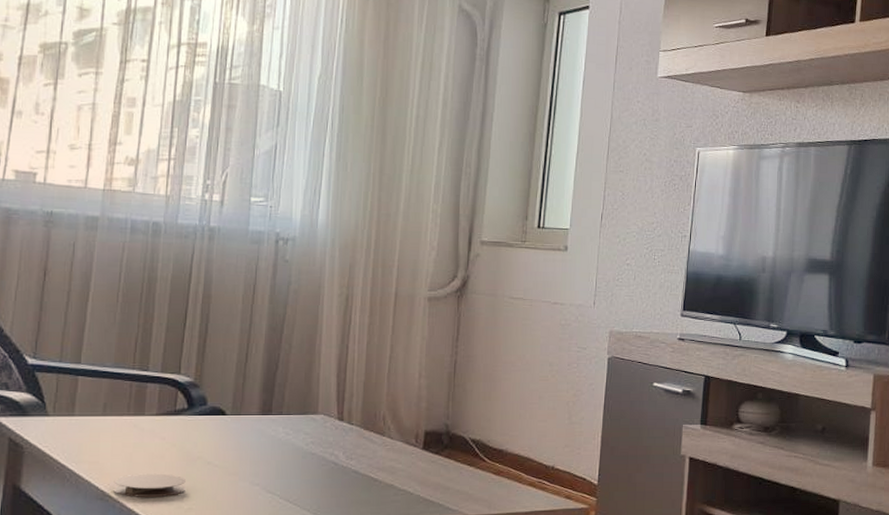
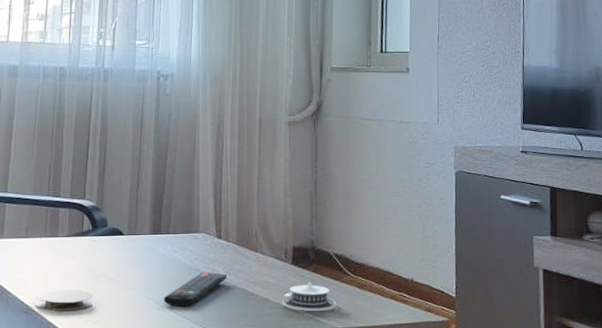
remote control: none [272,457,347,494] -> present [164,272,227,308]
architectural model: none [408,465,469,499] -> present [281,279,336,312]

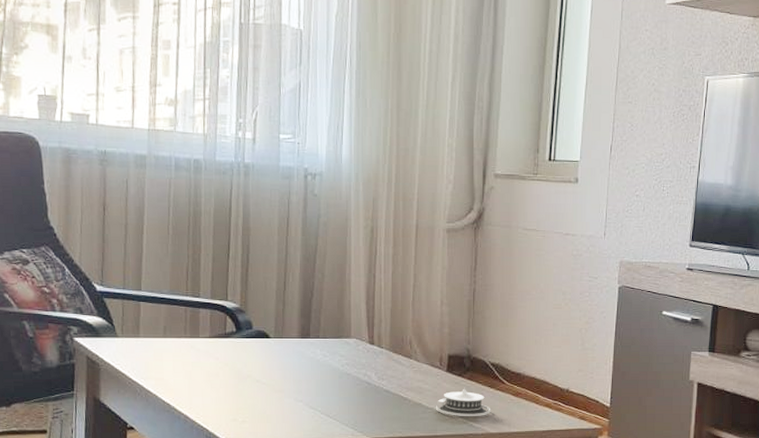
coaster: present [35,289,93,311] -> none [177,389,239,410]
remote control: present [164,272,227,308] -> none [314,377,379,410]

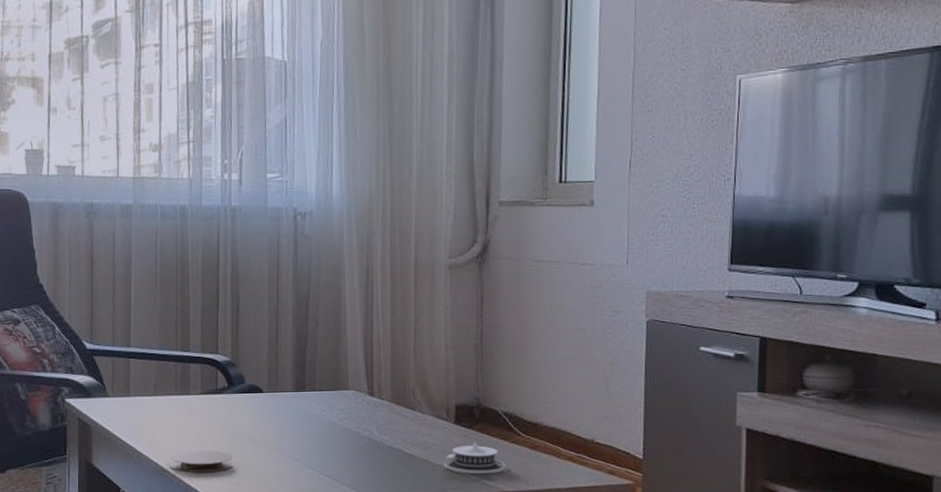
coaster: none [177,389,239,410] -> present [170,450,233,473]

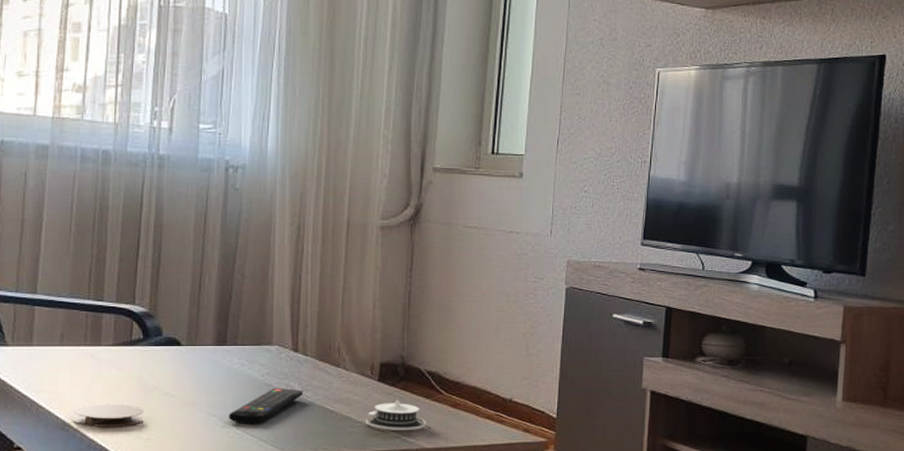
remote control: none [311,432,381,469] -> present [229,388,303,425]

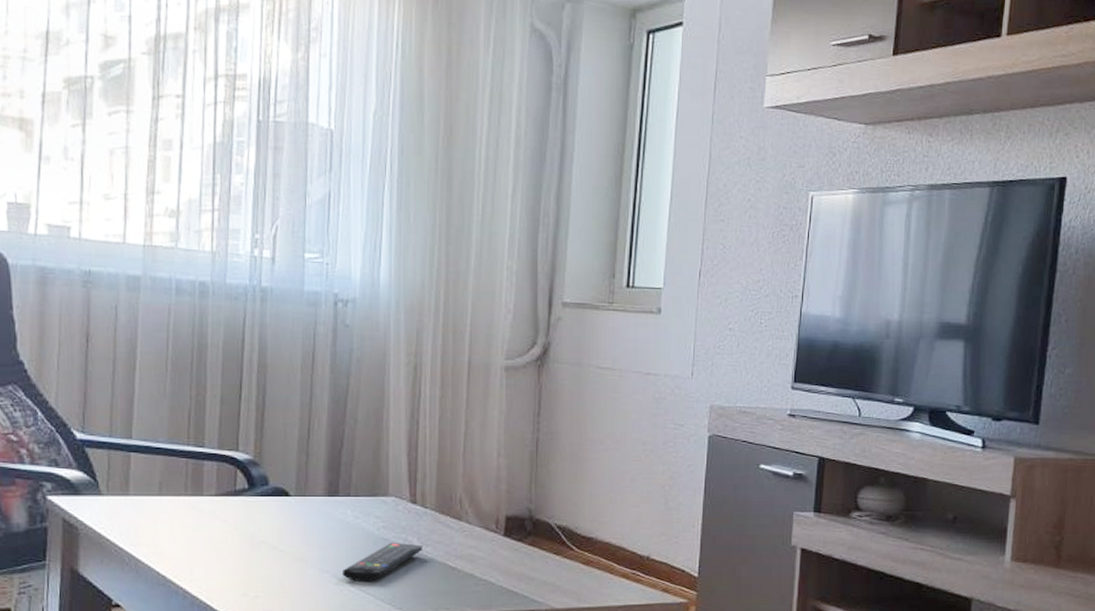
coaster: present [73,403,144,427] -> none [175,558,251,583]
architectural model: present [365,397,426,431] -> none [490,553,556,590]

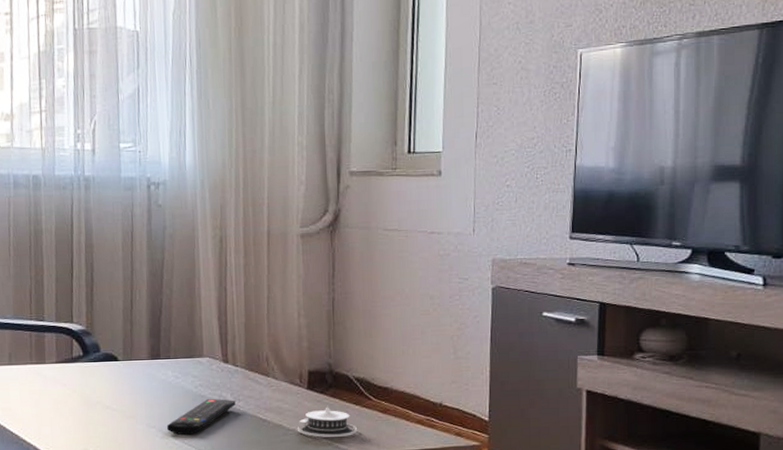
architectural model: none [490,553,556,590] -> present [297,404,357,438]

